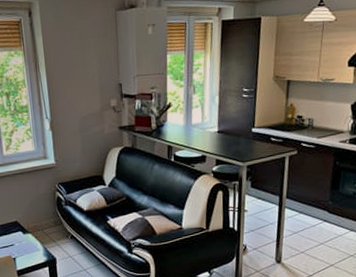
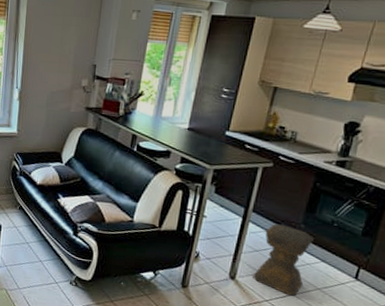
stool: none [296,204,342,267] -> present [253,223,315,296]

